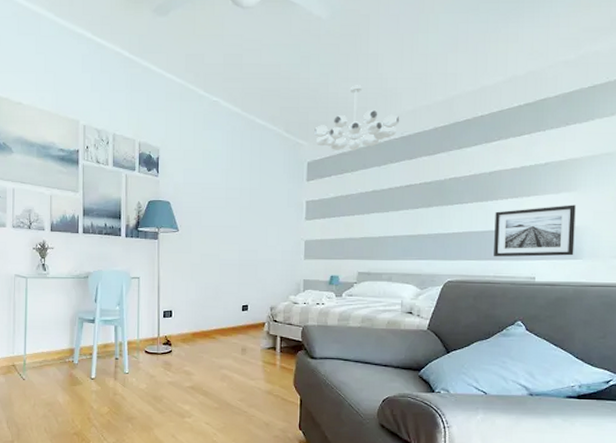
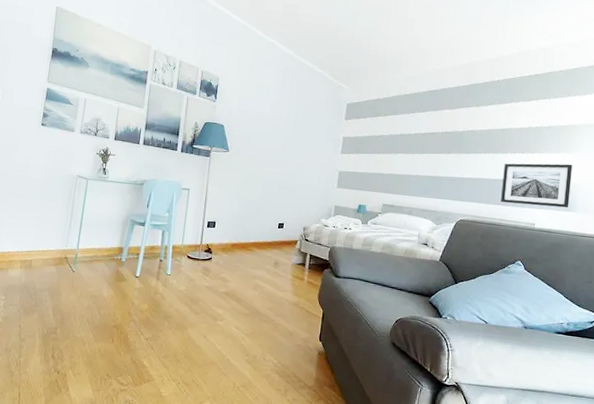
chandelier: present [314,85,399,150] -> none [355,42,428,98]

